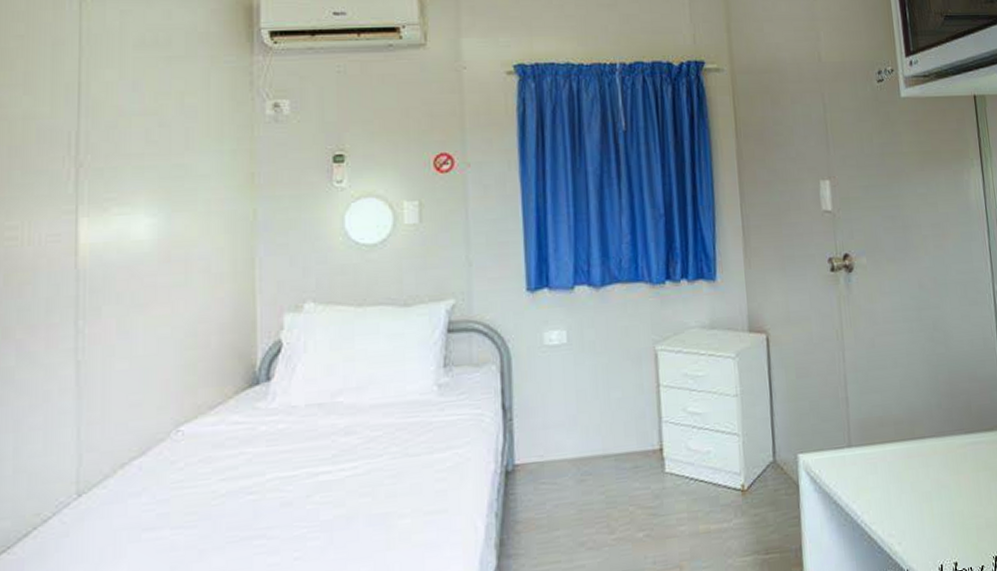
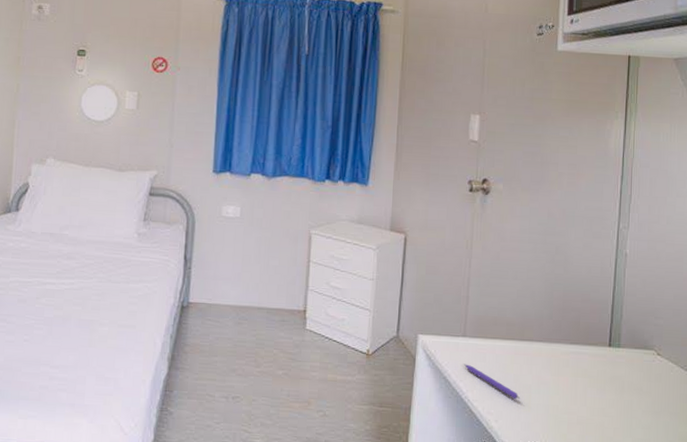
pen: none [853,480,922,513] -> present [463,364,521,400]

